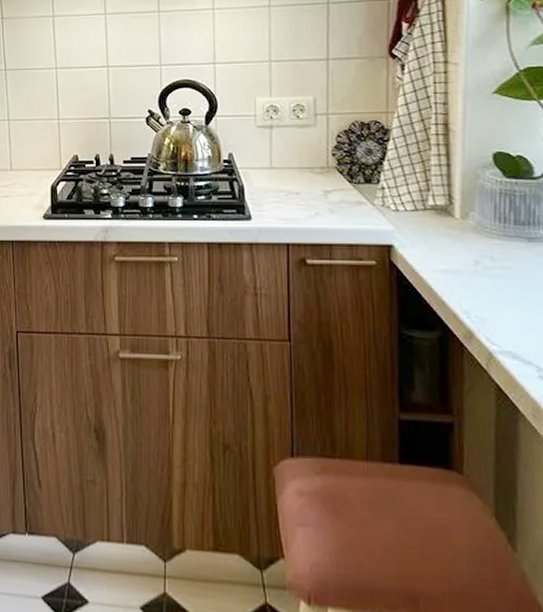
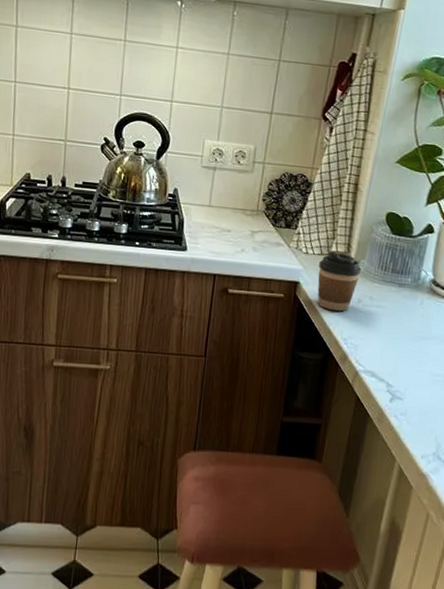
coffee cup: none [415,206,473,277] -> present [317,251,362,311]

